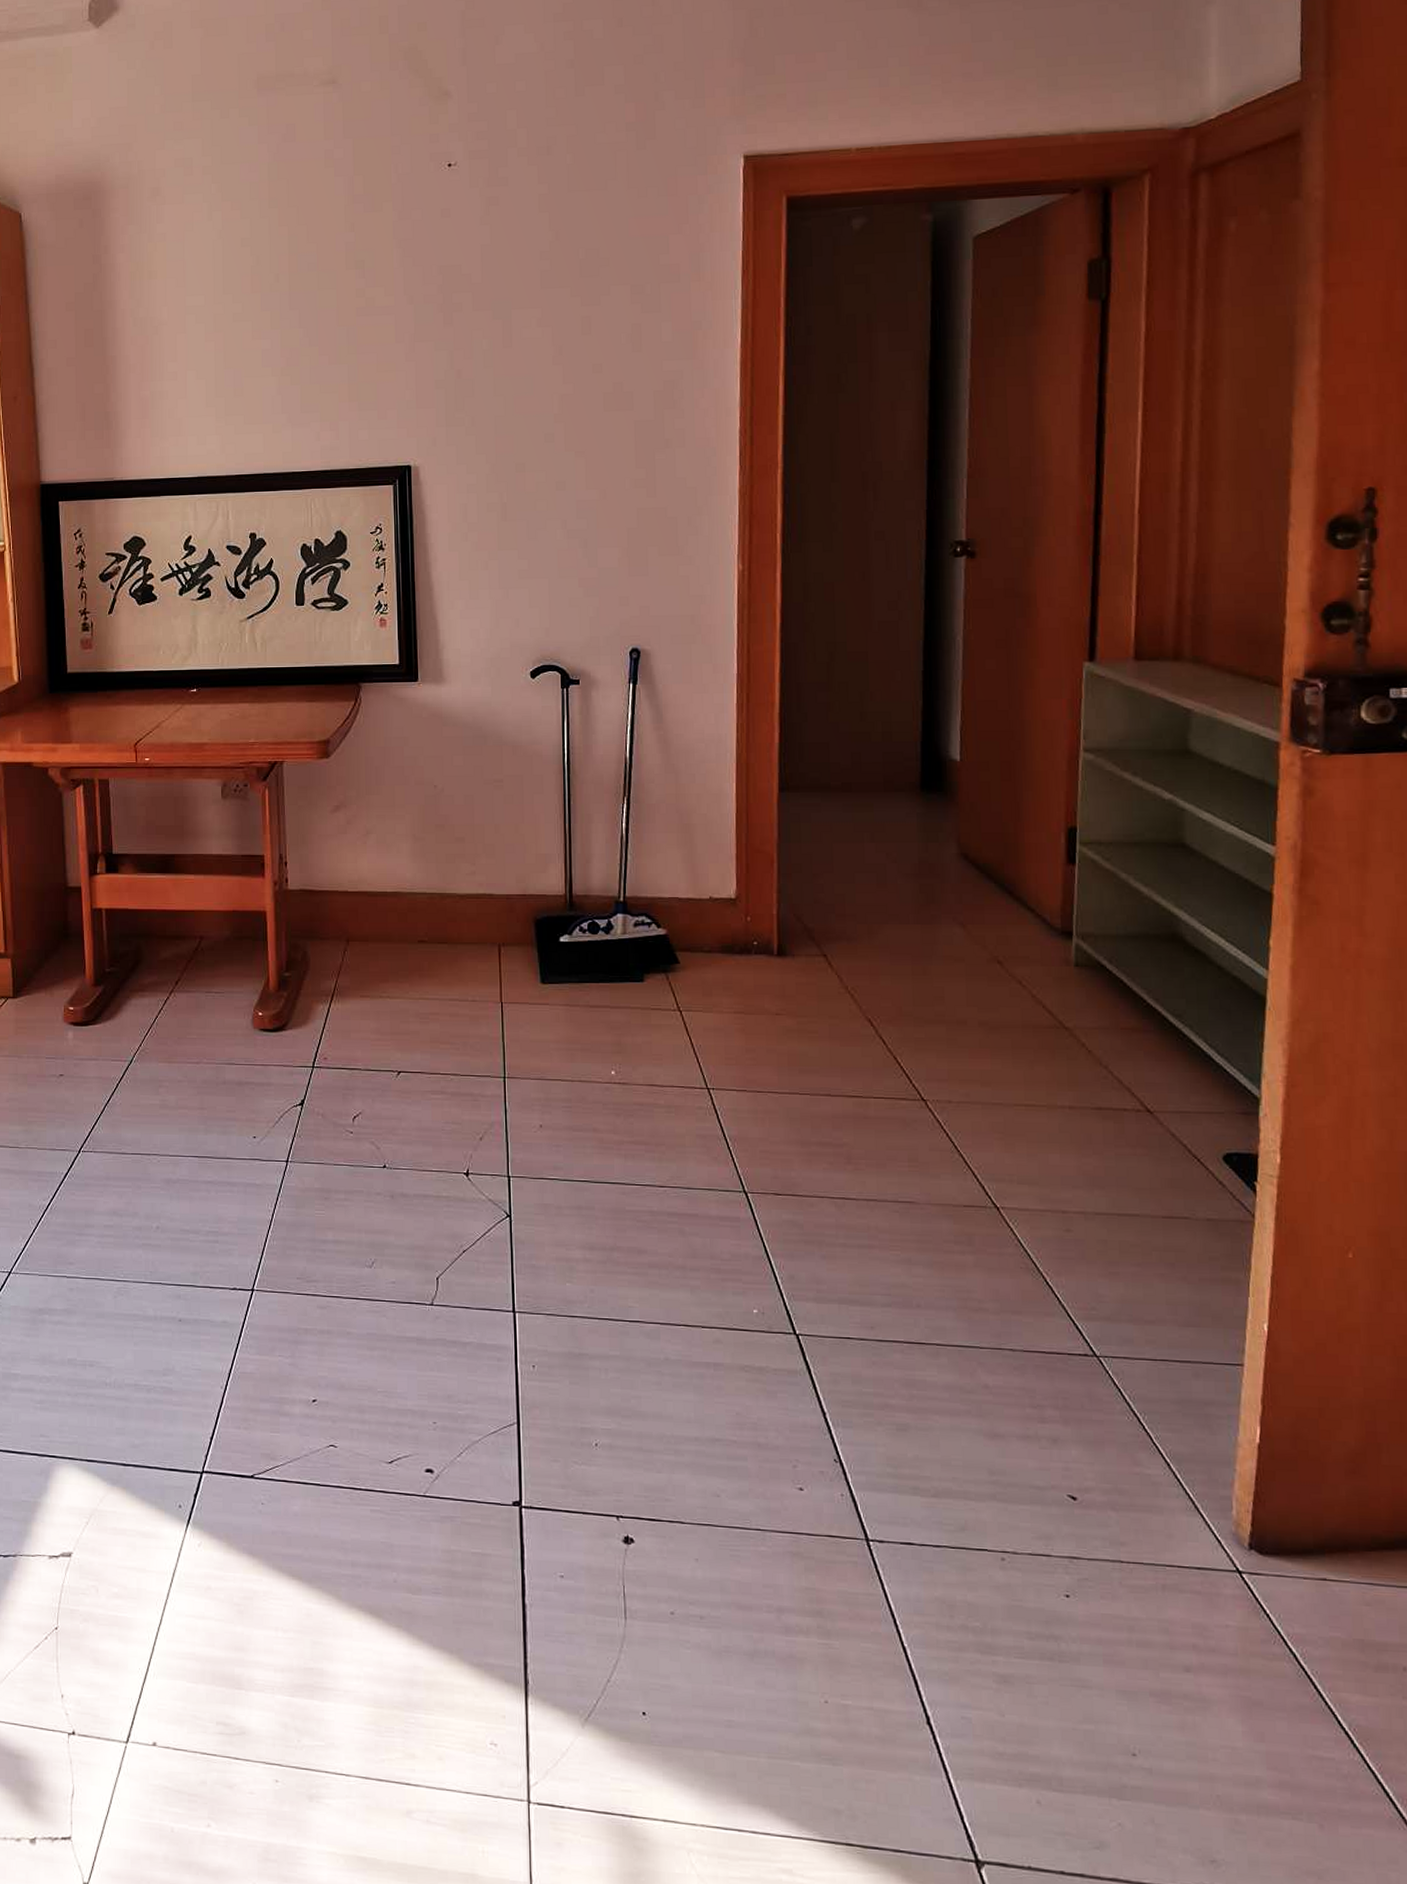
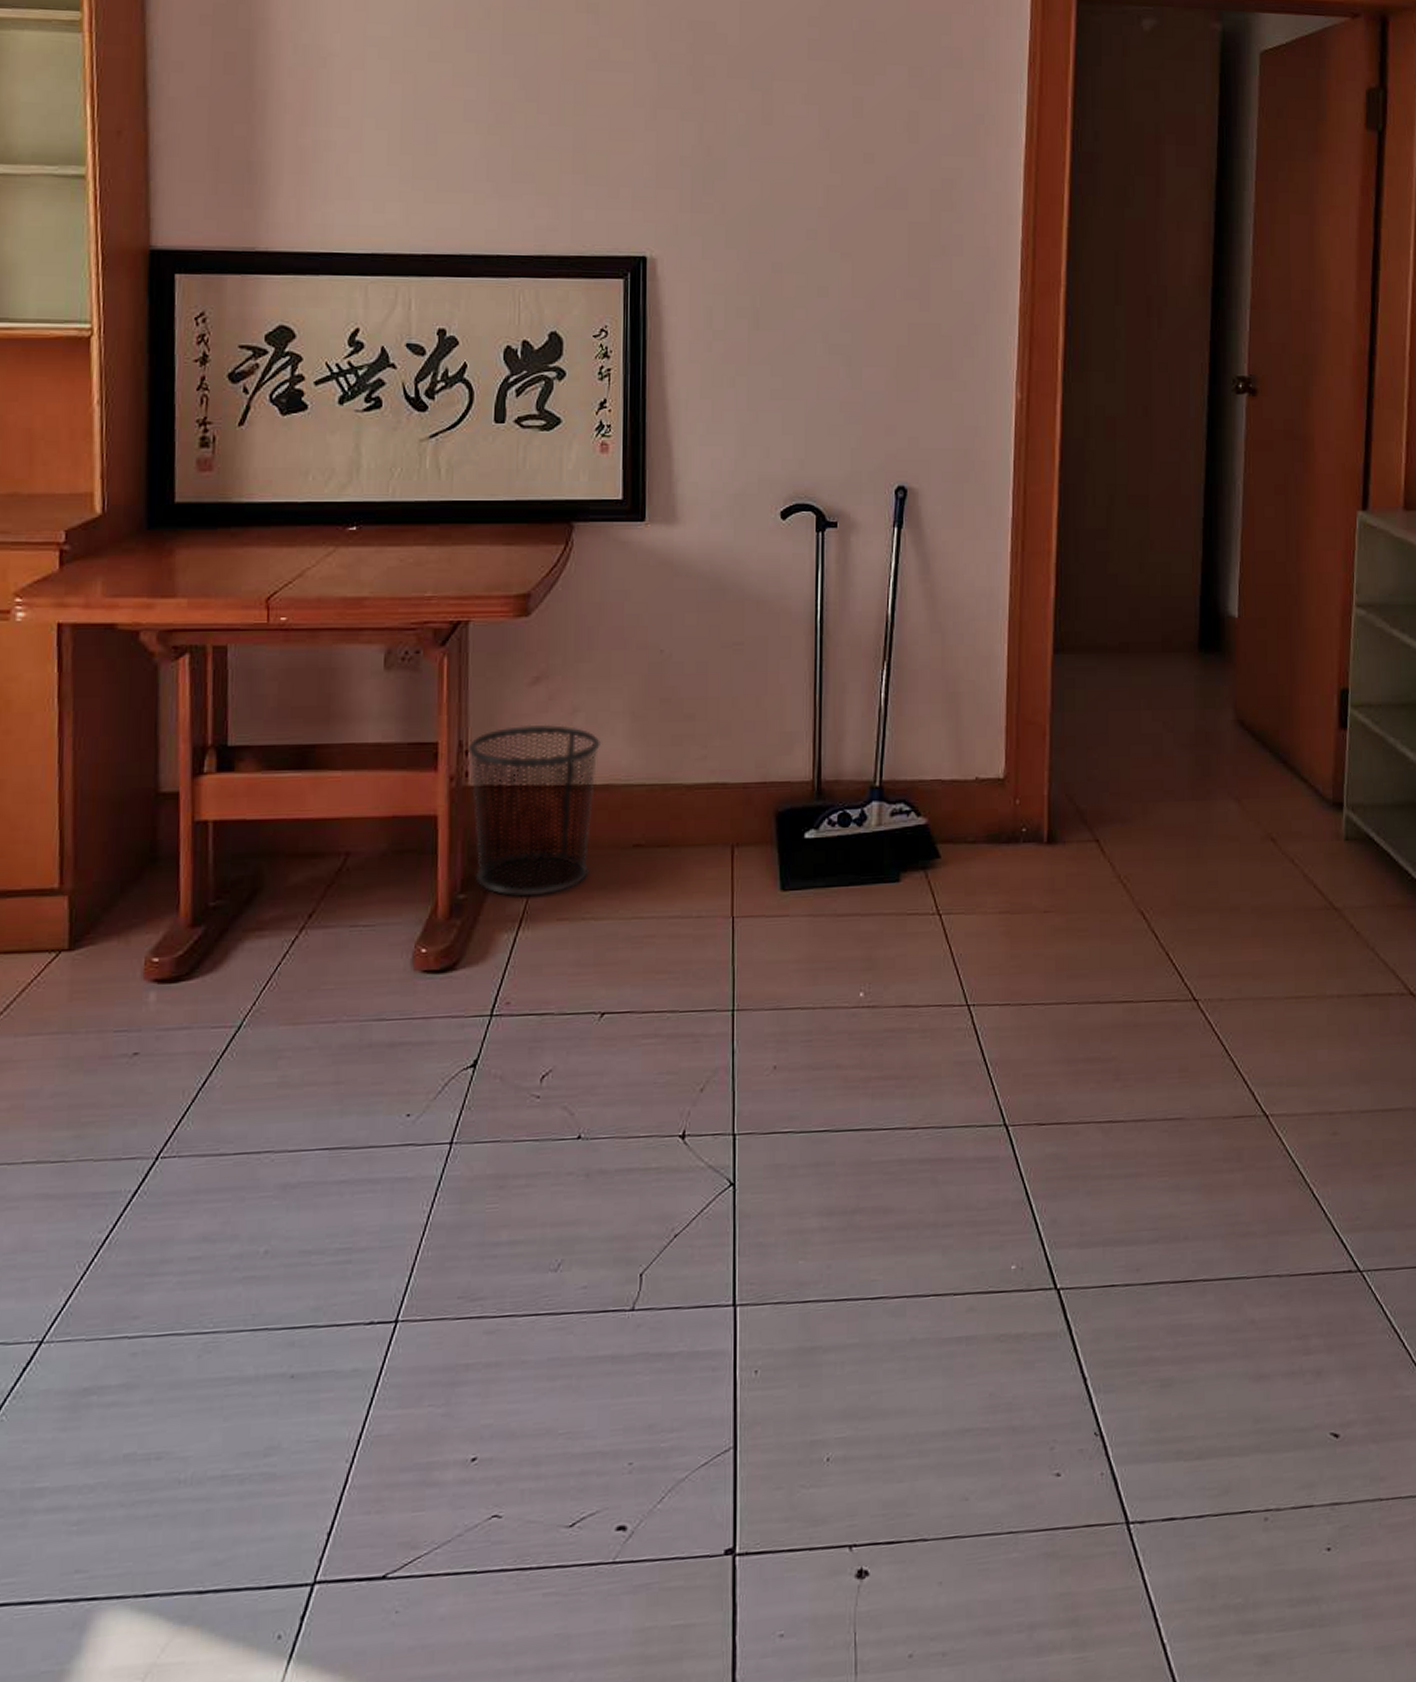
waste bin: none [286,843,390,977] -> present [467,724,602,897]

